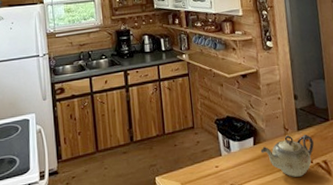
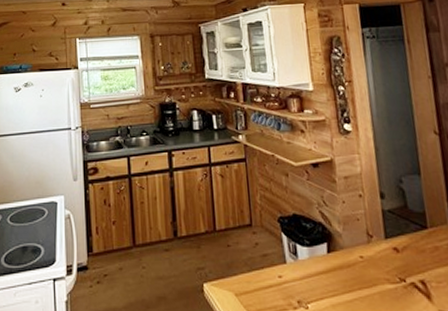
teapot: present [260,134,314,177] -> none [336,243,408,298]

